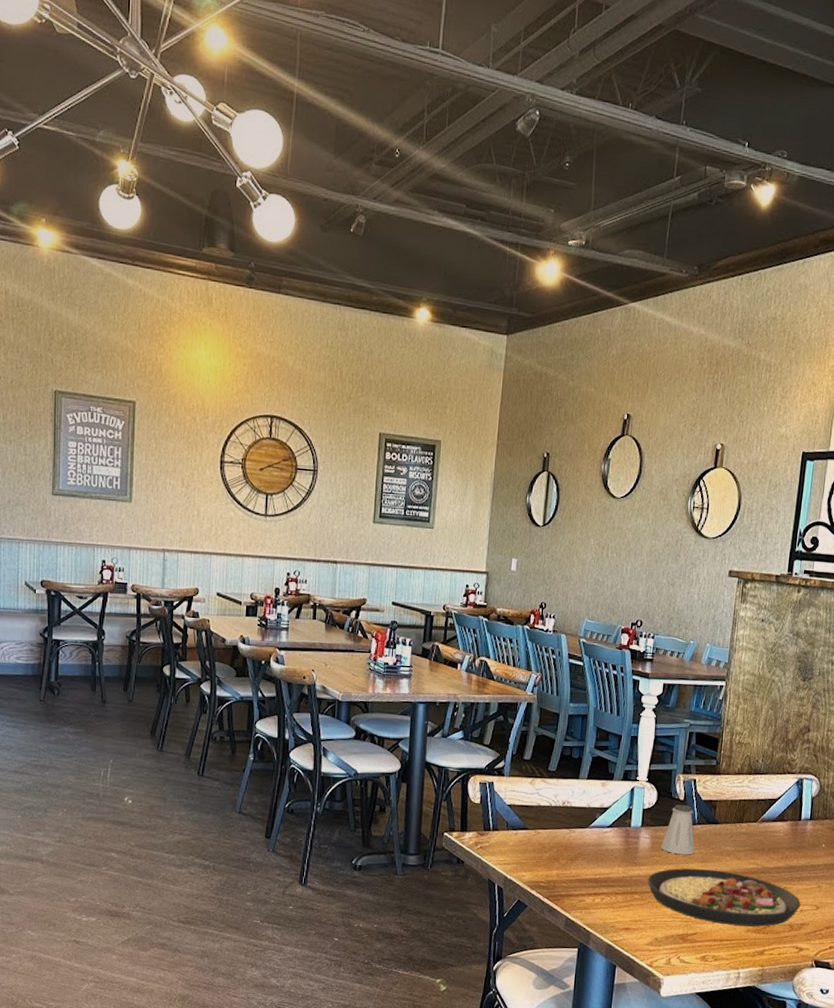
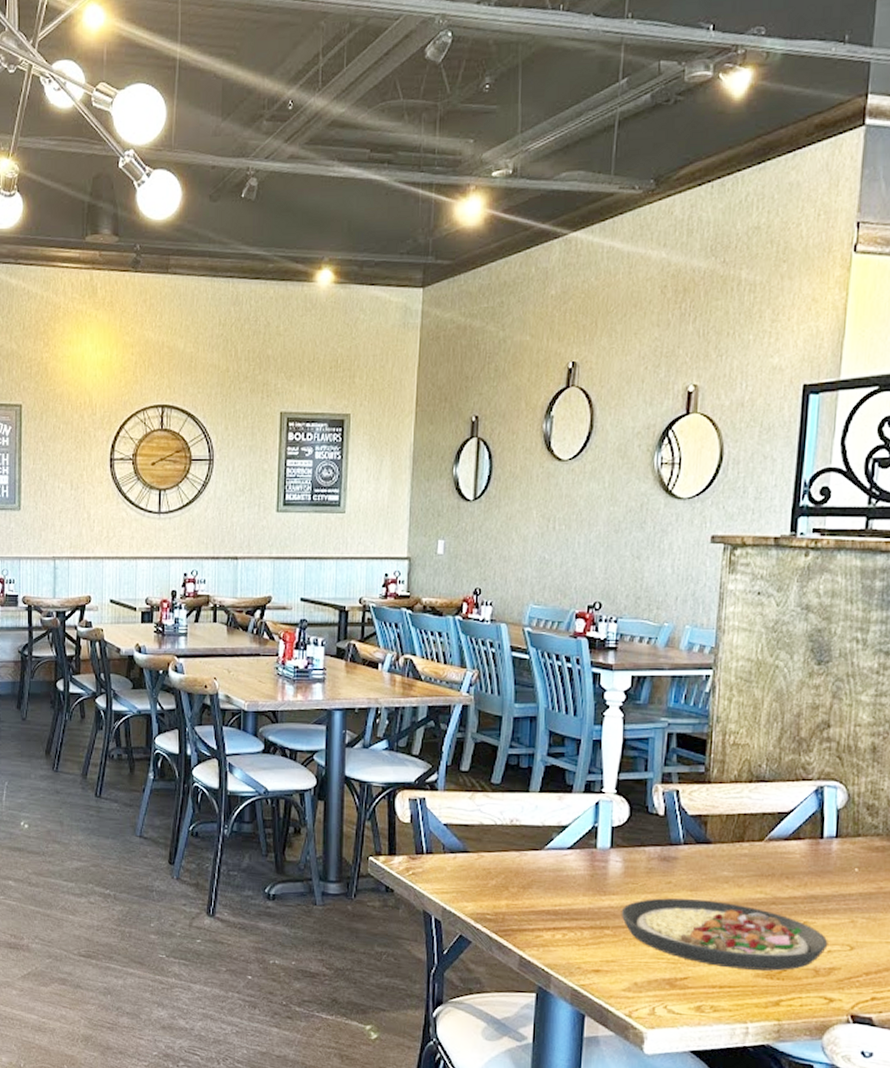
saltshaker: present [661,804,695,855] -> none [637,820,682,882]

